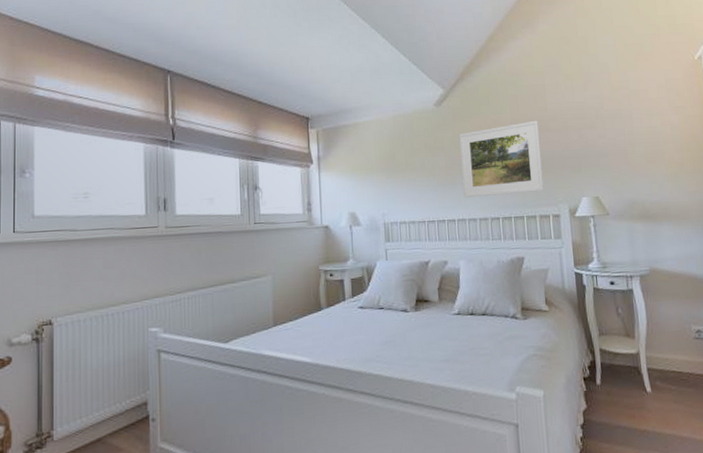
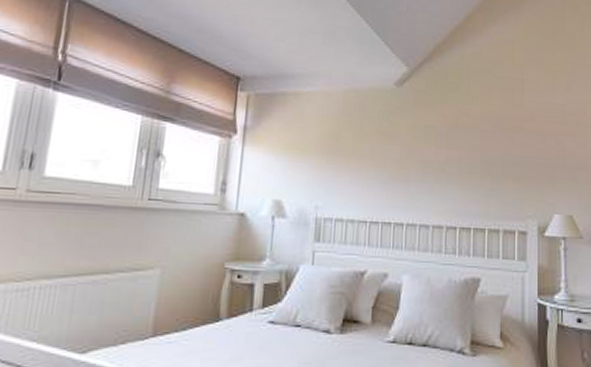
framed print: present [459,120,544,198] -> none [417,118,512,202]

